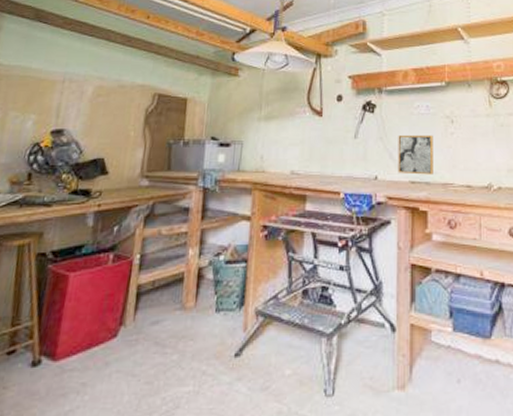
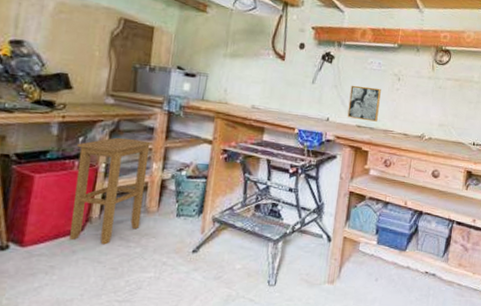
stool: none [103,222,189,353] -> present [70,137,153,245]

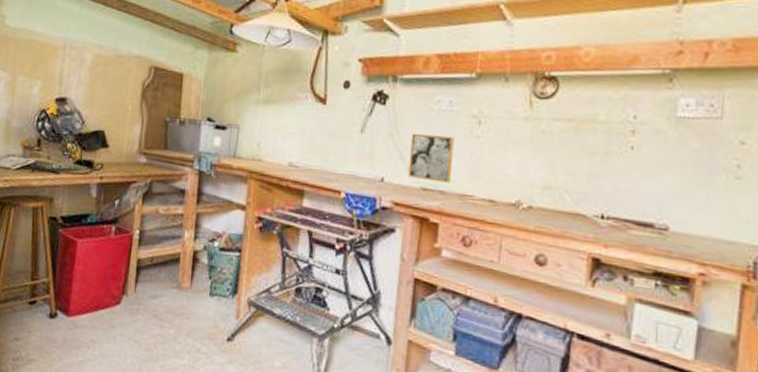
stool: present [70,137,153,245] -> none [108,200,185,322]

